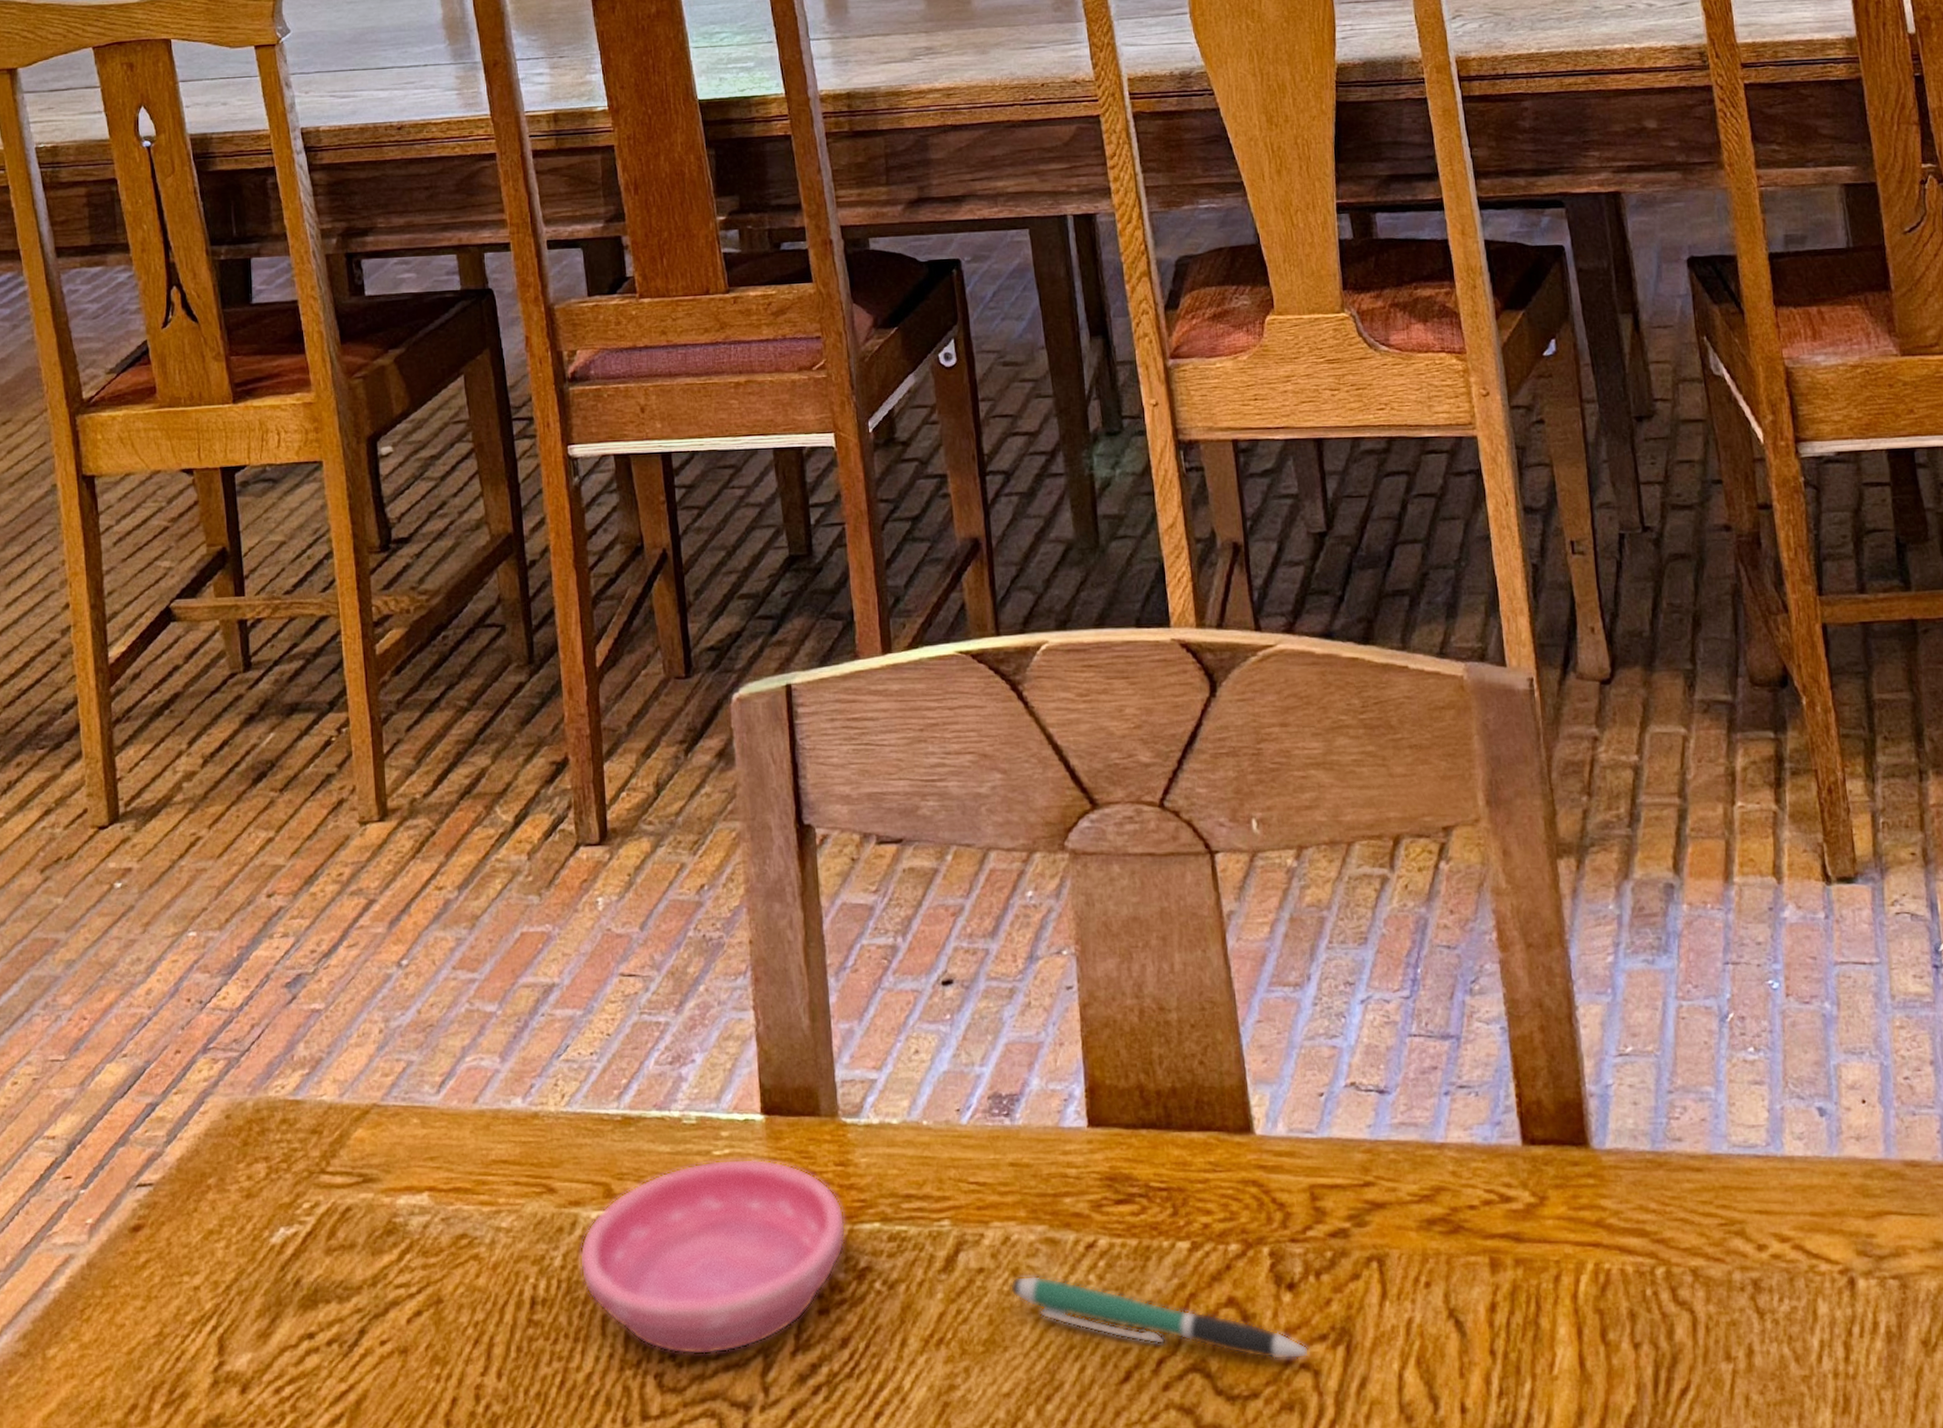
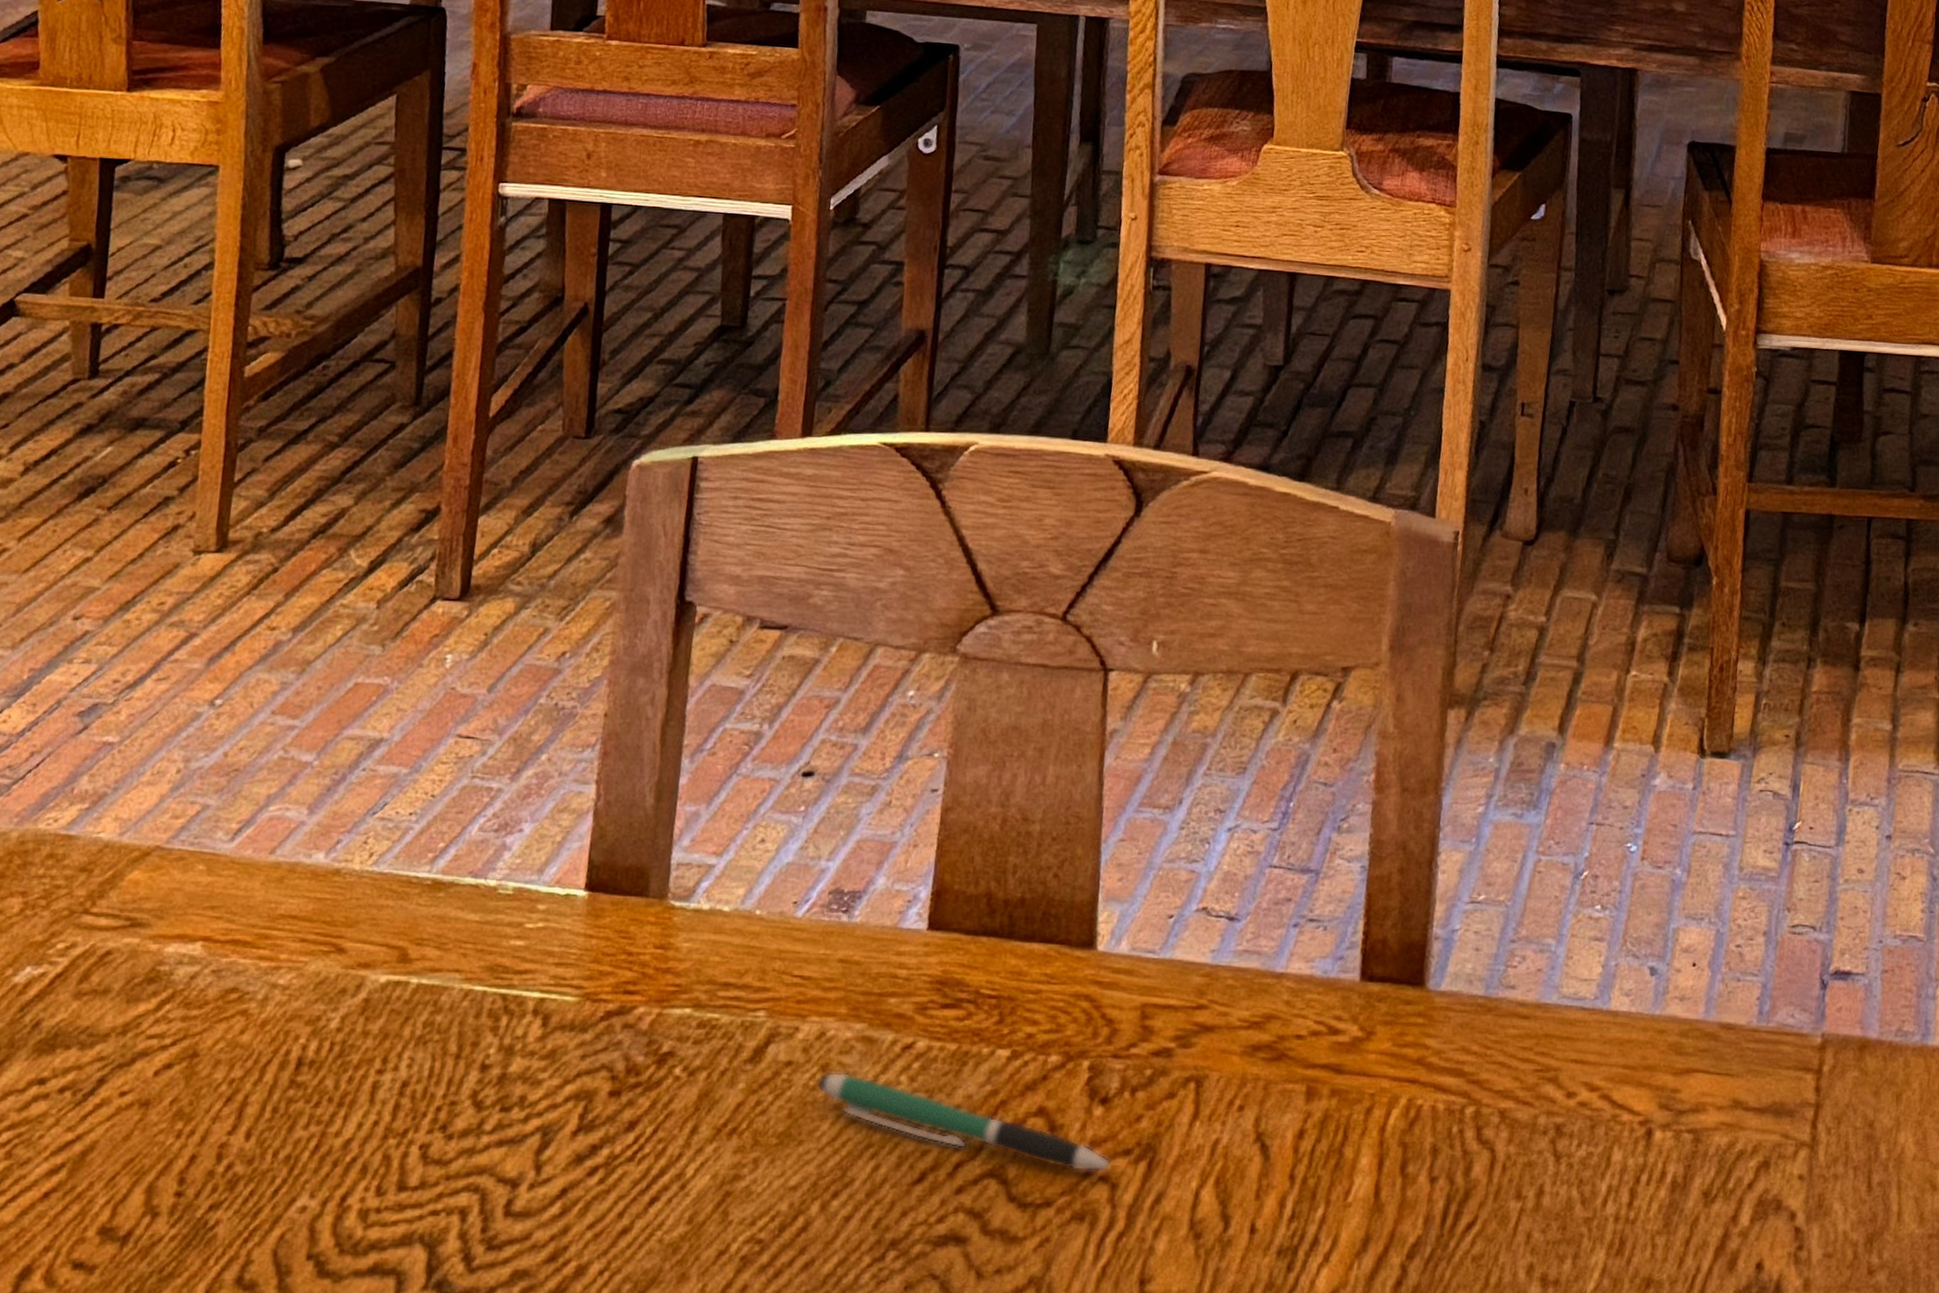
saucer: present [579,1158,847,1355] -> none [357,933,656,1129]

